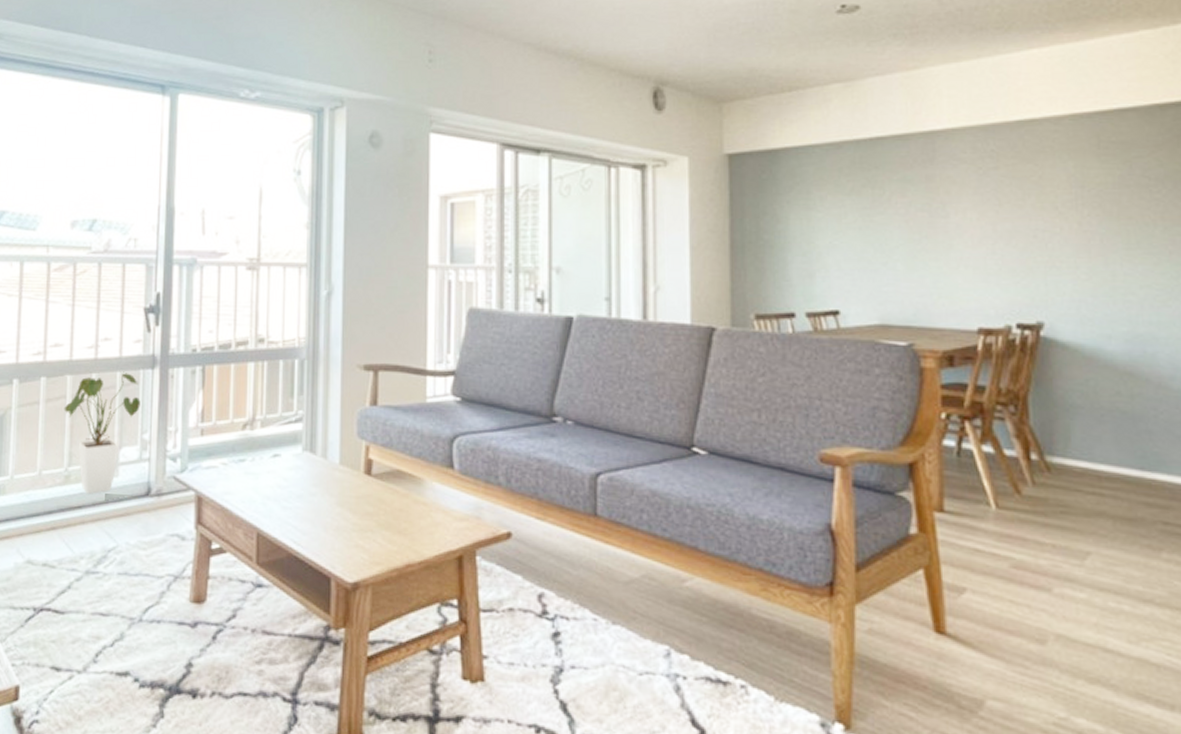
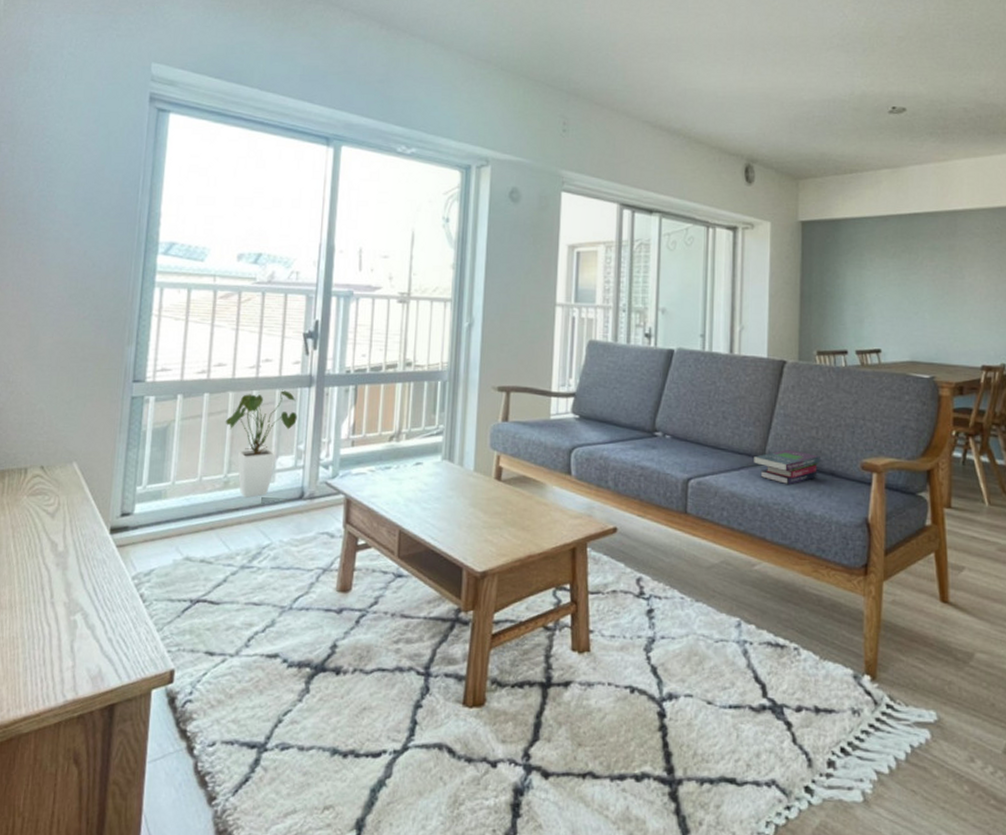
books: none [679,436,765,482] -> present [754,449,820,485]

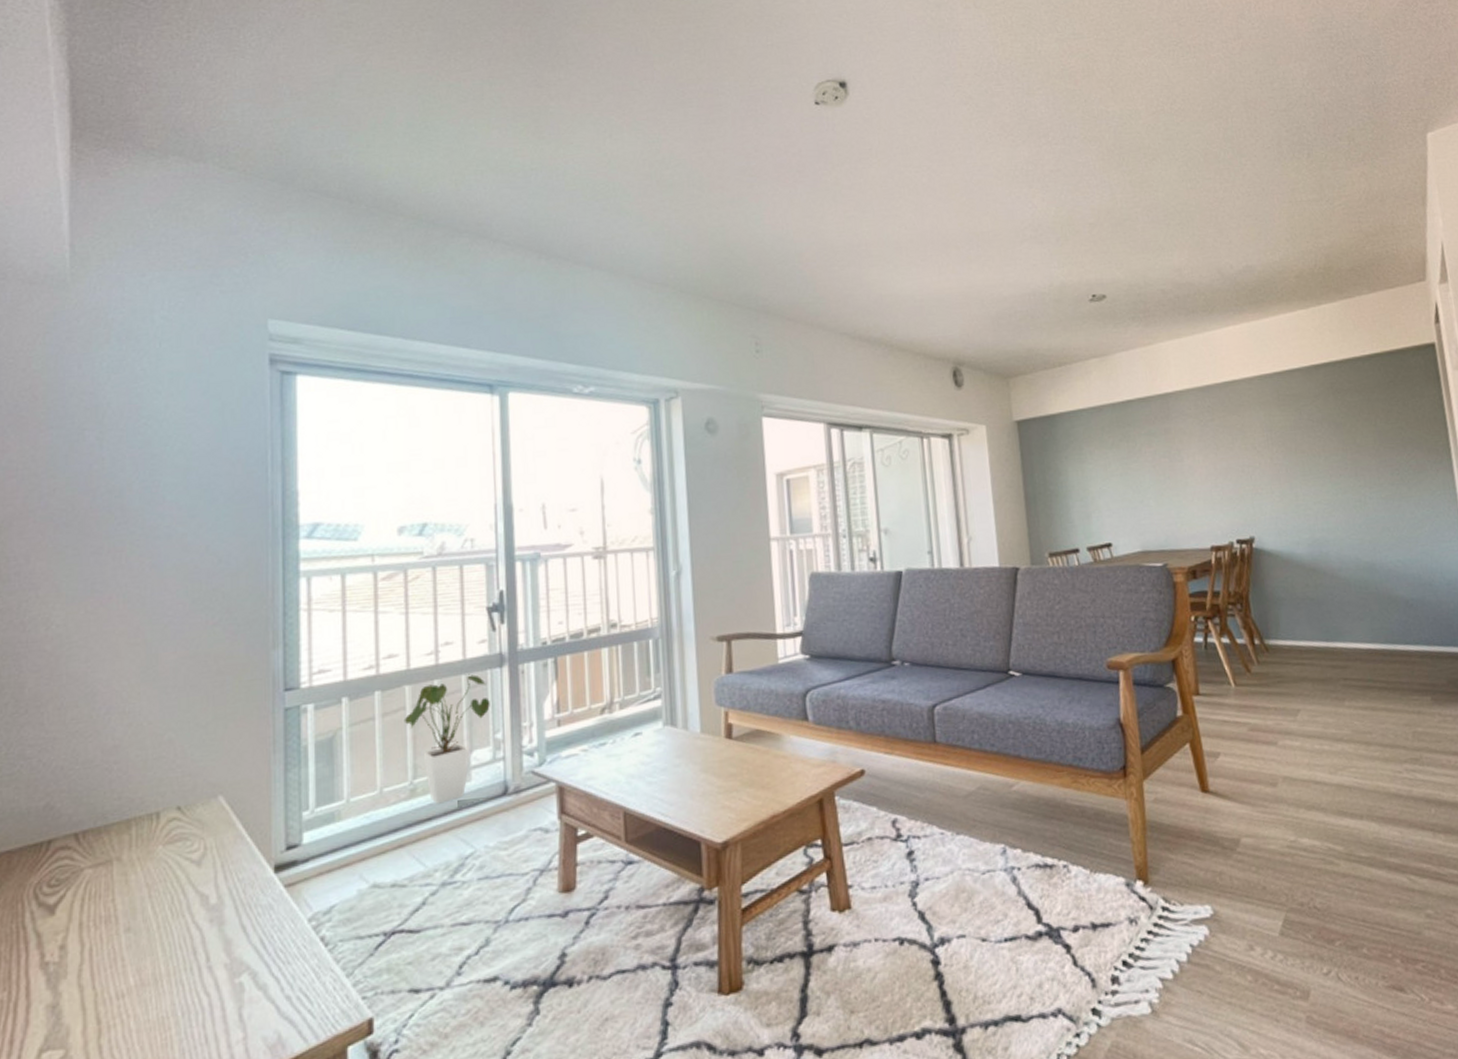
books: present [754,449,820,485] -> none [998,658,1066,697]

